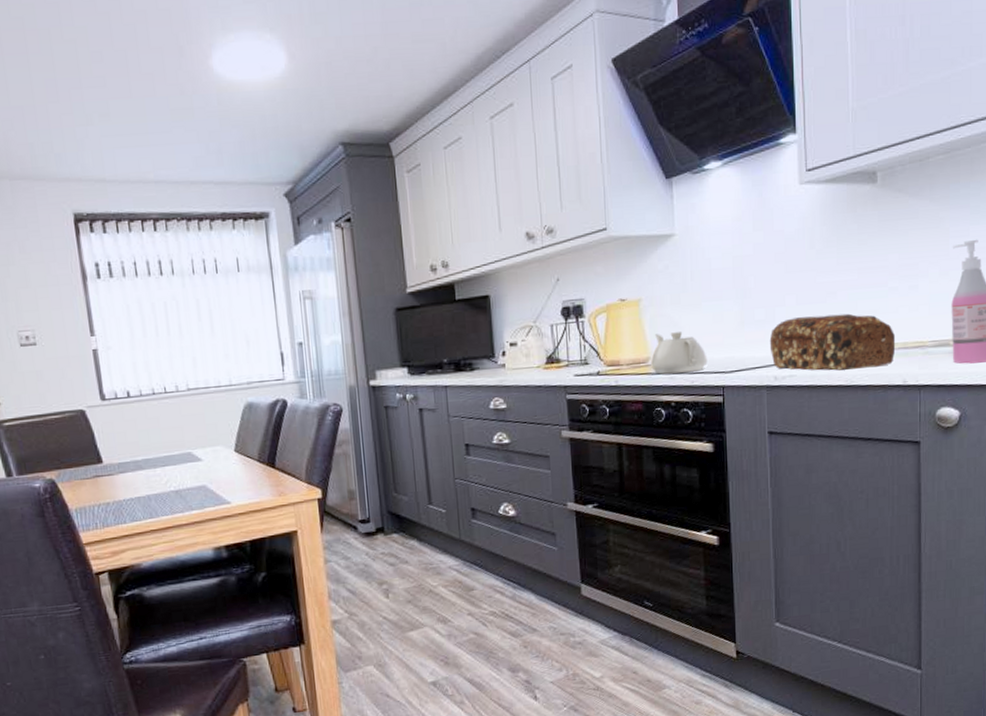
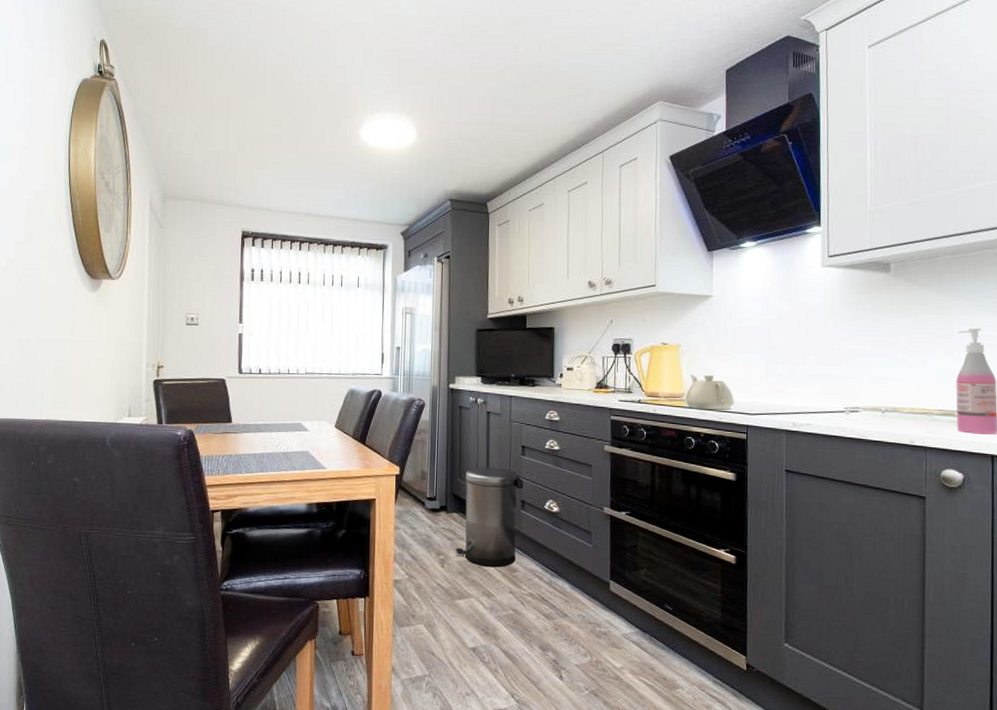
pedal bin: none [399,474,472,590] -> present [455,467,524,568]
bread loaf: present [769,313,896,371] -> none [790,375,904,426]

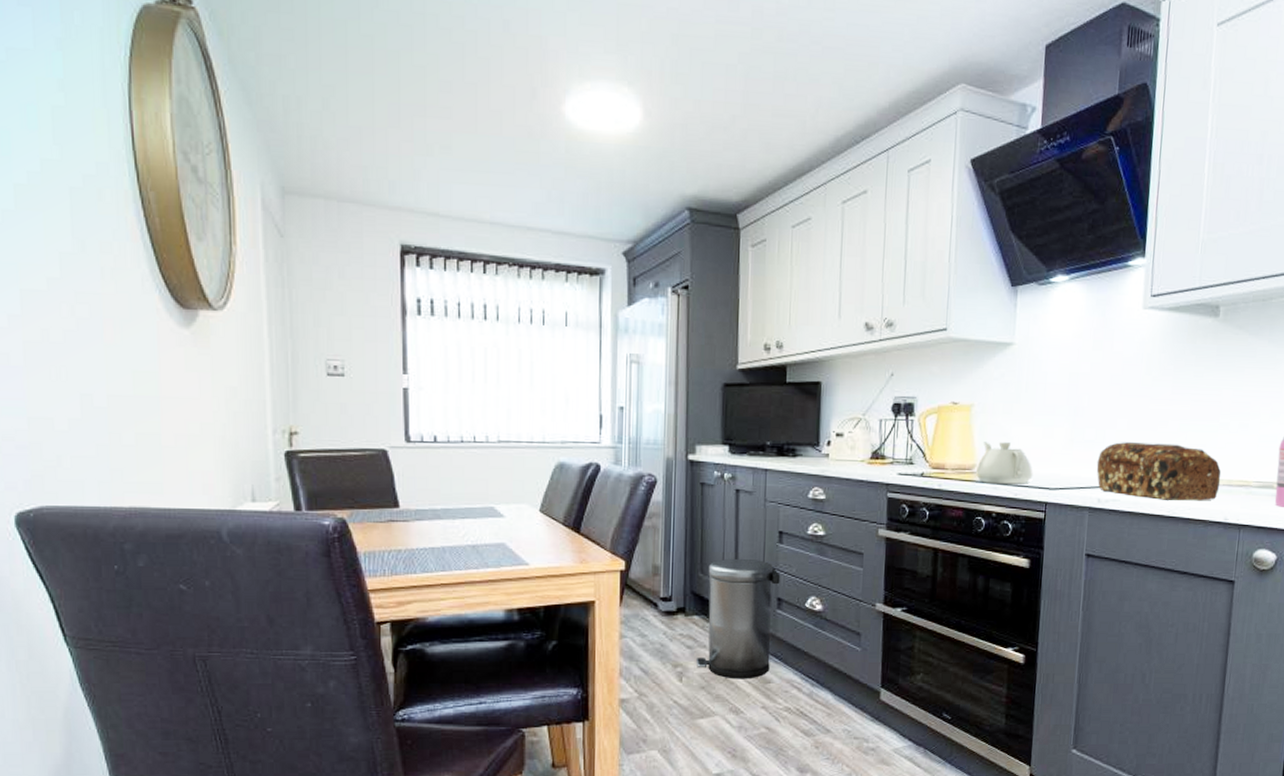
bread loaf: none [790,375,904,426] -> present [1096,442,1222,501]

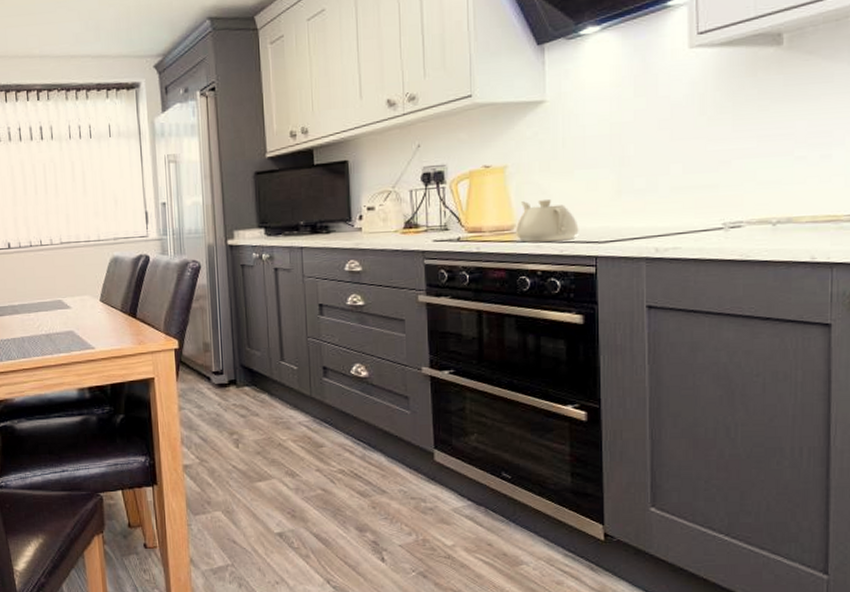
pedal bin: present [695,558,781,679] -> none [250,331,324,445]
bread loaf: present [1096,442,1222,501] -> none [650,183,803,244]

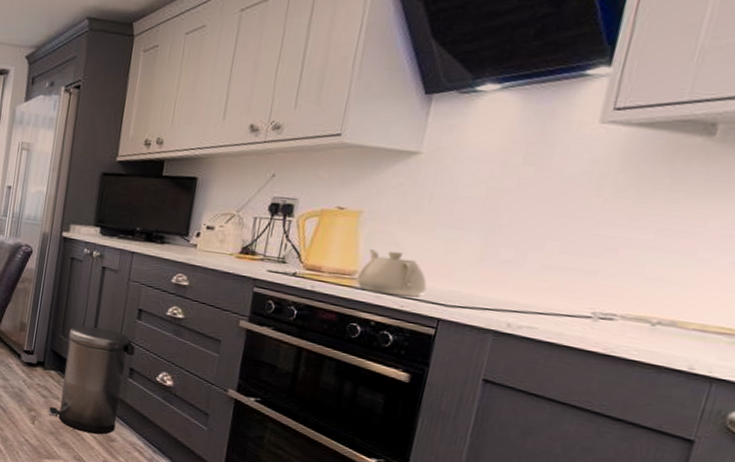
pedal bin: none [250,331,324,445] -> present [48,326,135,435]

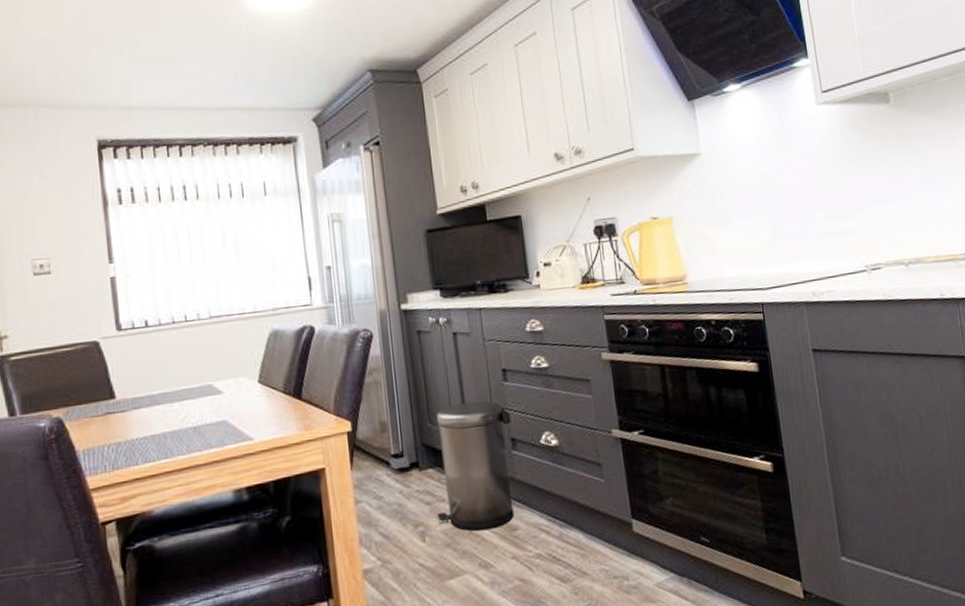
teapot: present [356,249,428,297] -> none [687,248,744,293]

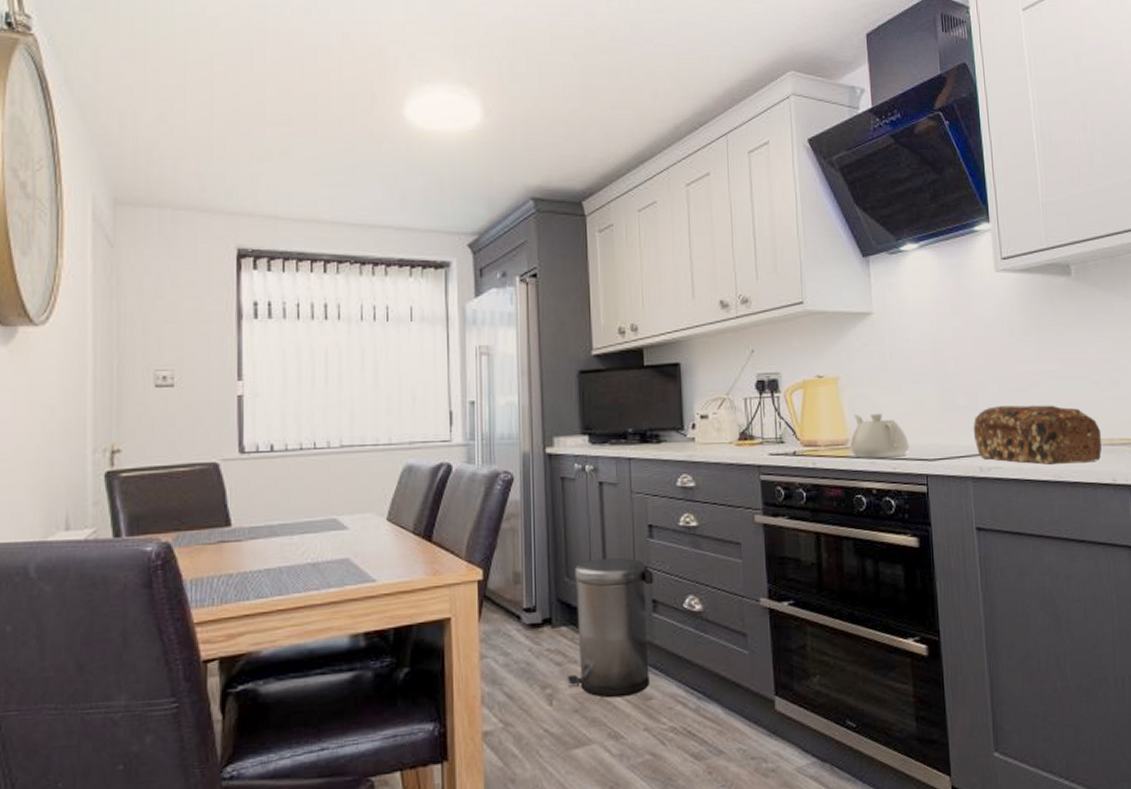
teapot: none [687,248,744,293] -> present [850,412,910,459]
bread loaf: none [803,228,929,286] -> present [973,405,1102,465]

